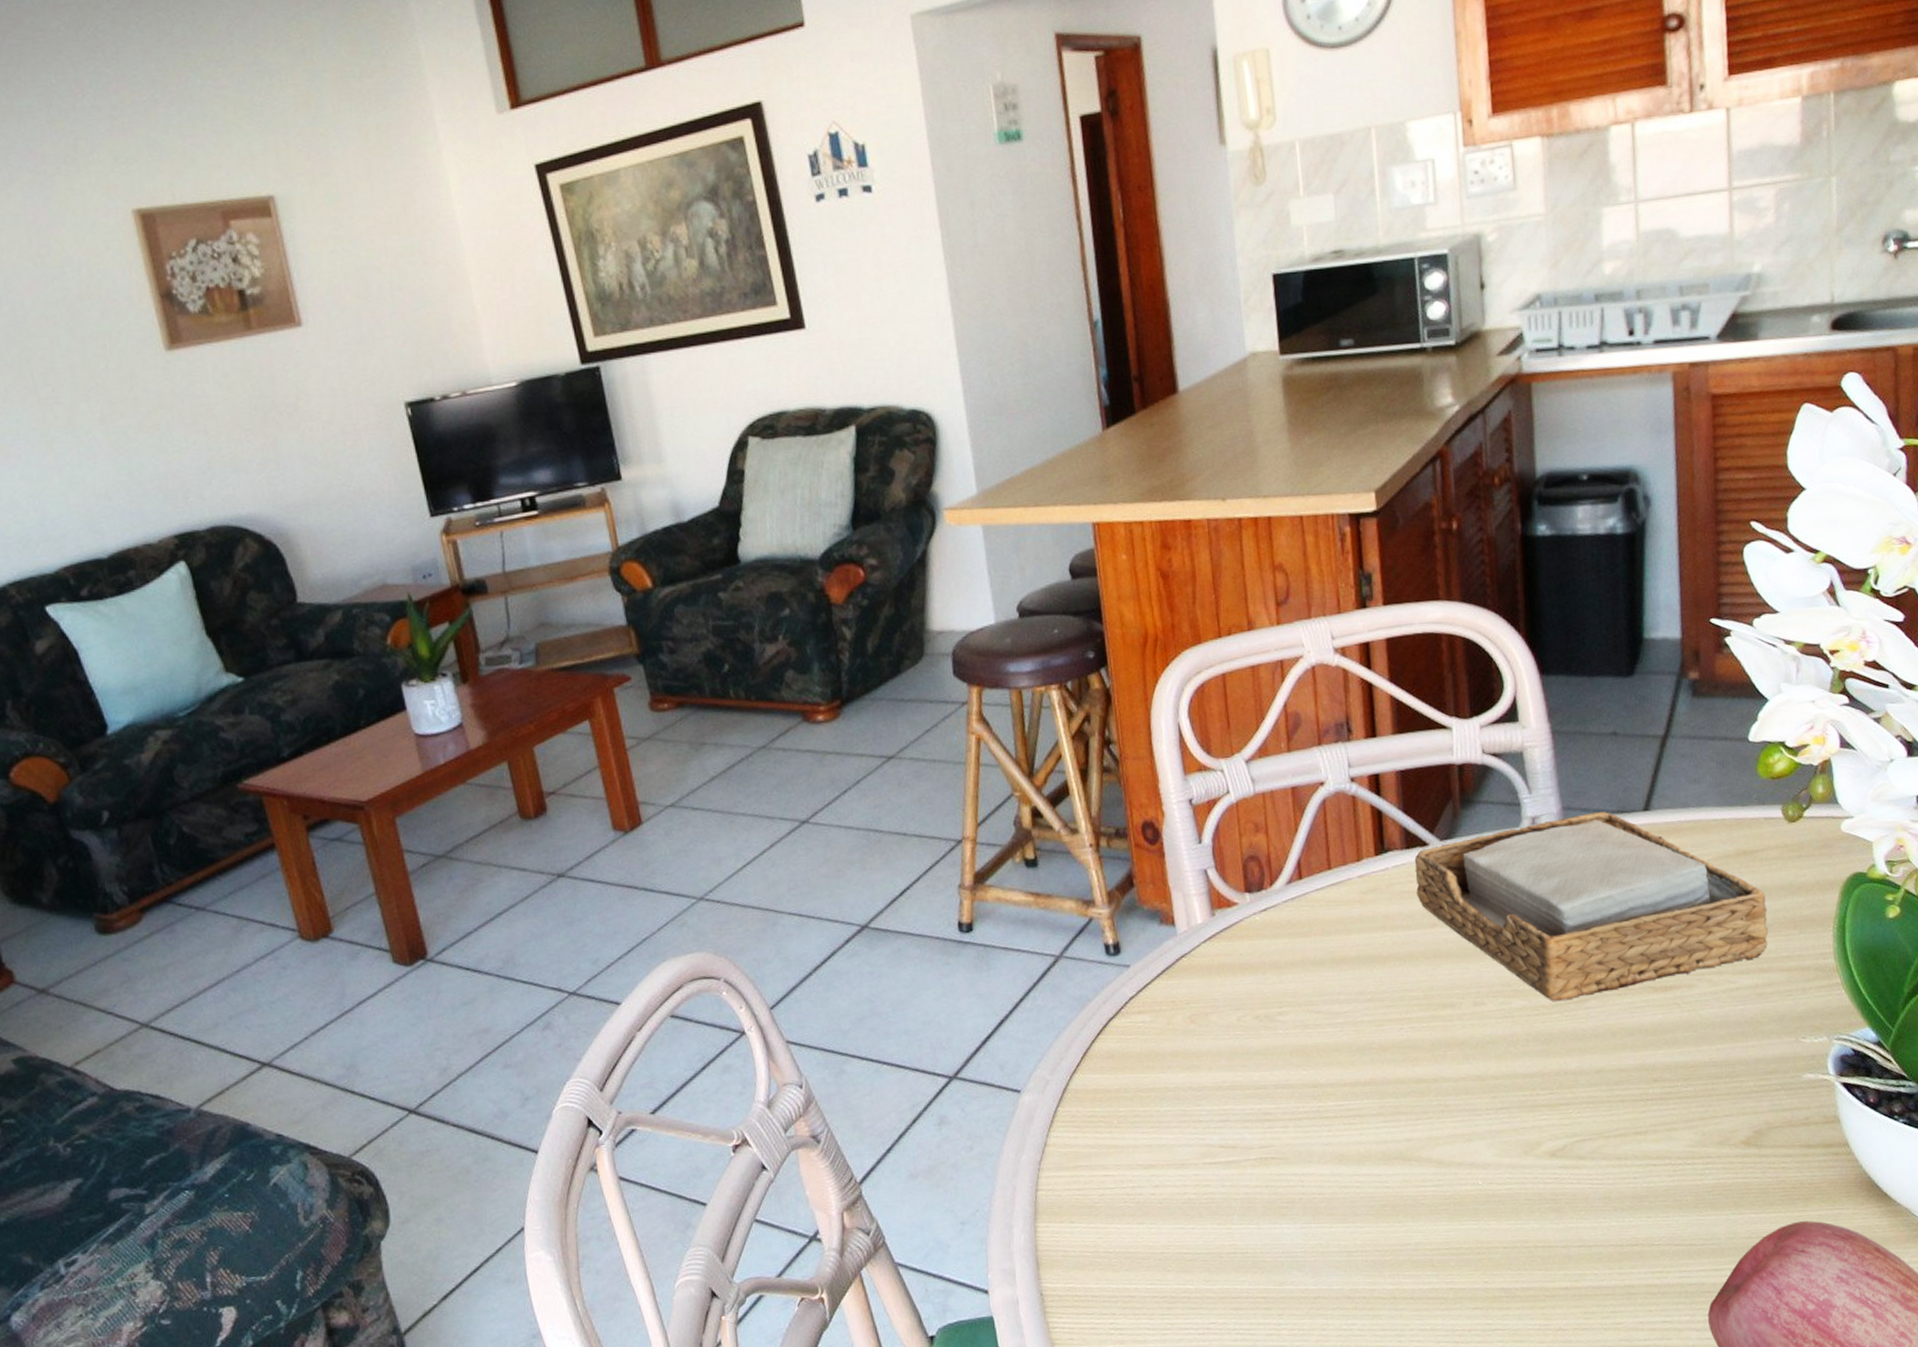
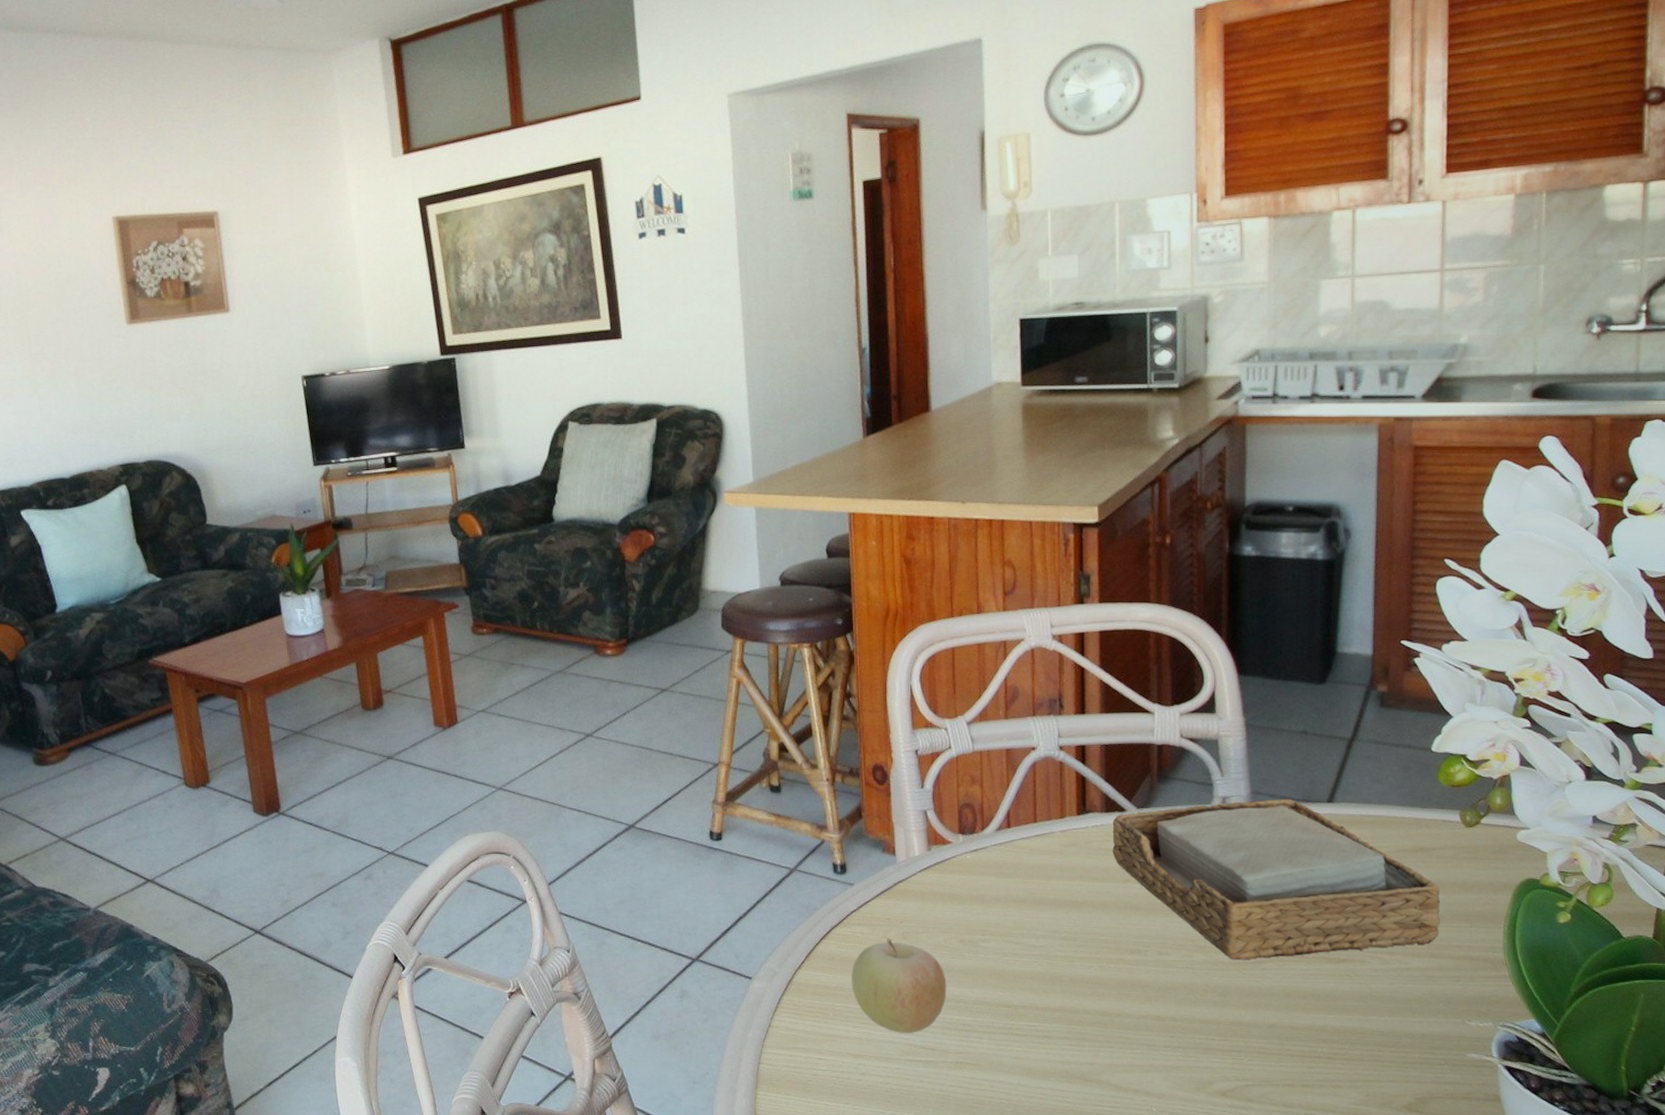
fruit: none [1135,1024,1244,1134] -> present [852,938,947,1034]

